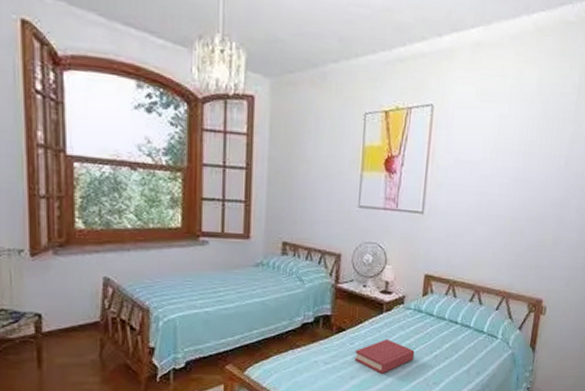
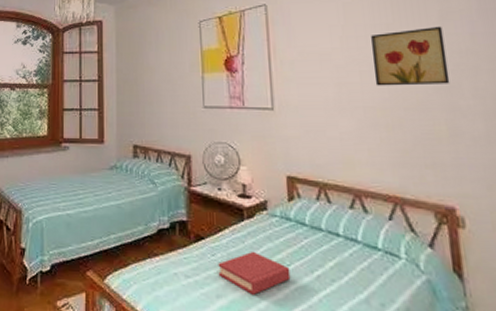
wall art: none [510,148,570,201] -> present [371,26,450,86]

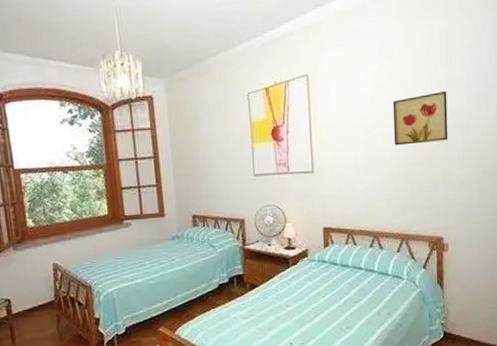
hardback book: present [218,251,291,295] -> none [269,290,325,323]

